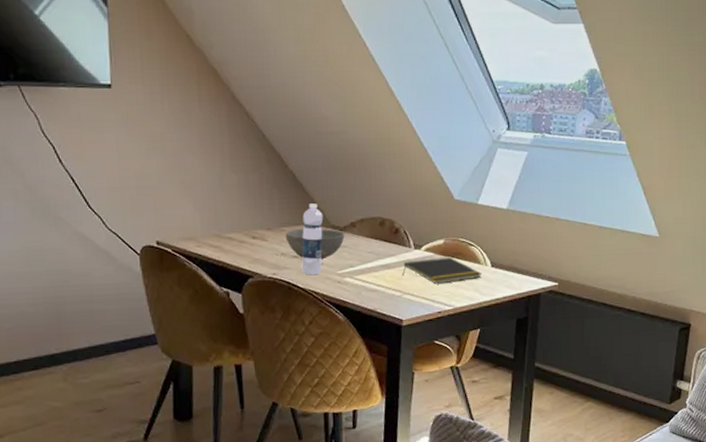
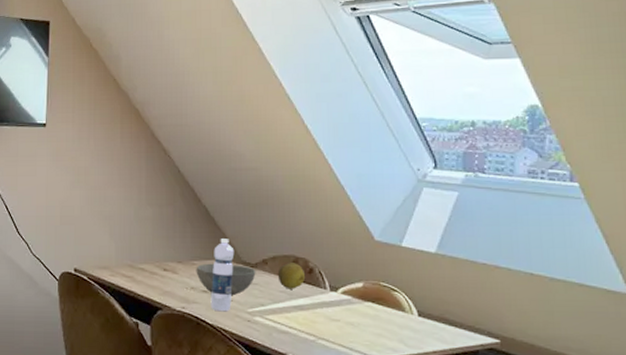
fruit: none [365,224,391,250] -> present [277,263,305,289]
notepad: present [402,256,481,285] -> none [317,301,407,331]

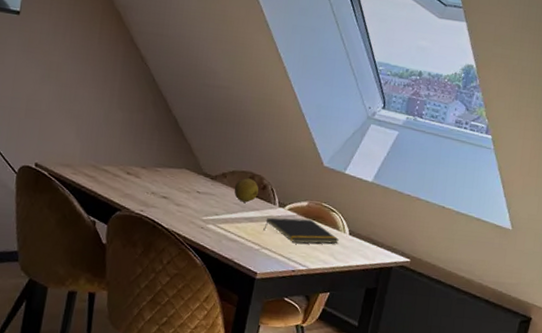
bowl: present [196,263,256,296] -> none [158,171,215,204]
water bottle: present [210,239,235,312] -> none [168,149,198,218]
notepad: none [317,301,407,331] -> present [263,218,339,244]

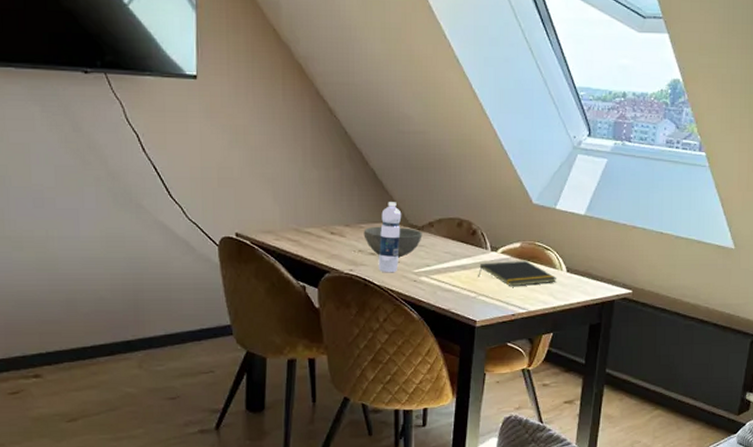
bowl: none [158,171,215,204] -> present [363,226,422,258]
water bottle: none [168,149,198,218] -> present [378,202,402,273]
fruit: present [234,178,259,203] -> none [443,225,468,250]

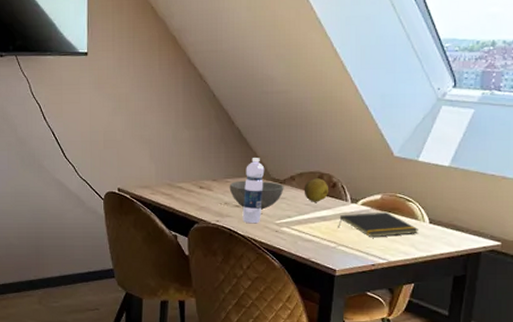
fruit: none [443,225,468,250] -> present [304,178,328,202]

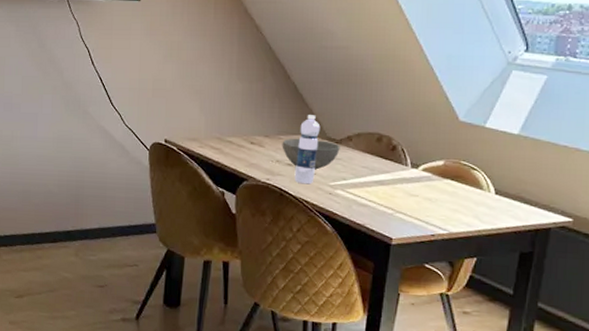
fruit: present [304,178,328,202] -> none [361,140,387,165]
notepad: present [338,211,418,238] -> none [396,179,483,206]

